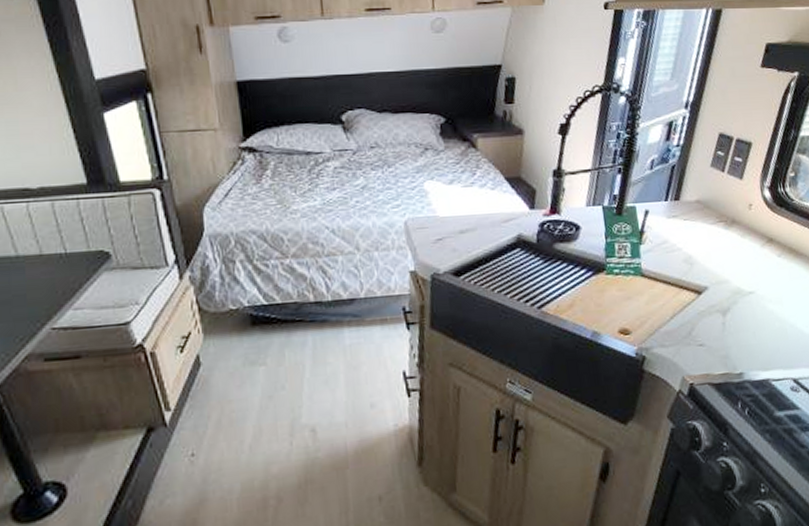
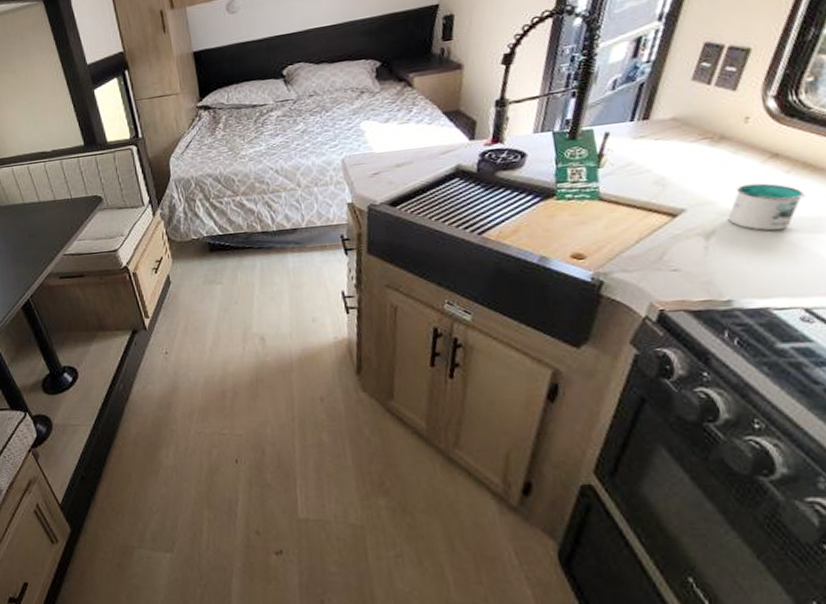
mug: none [738,265,792,309] -> present [728,183,806,231]

